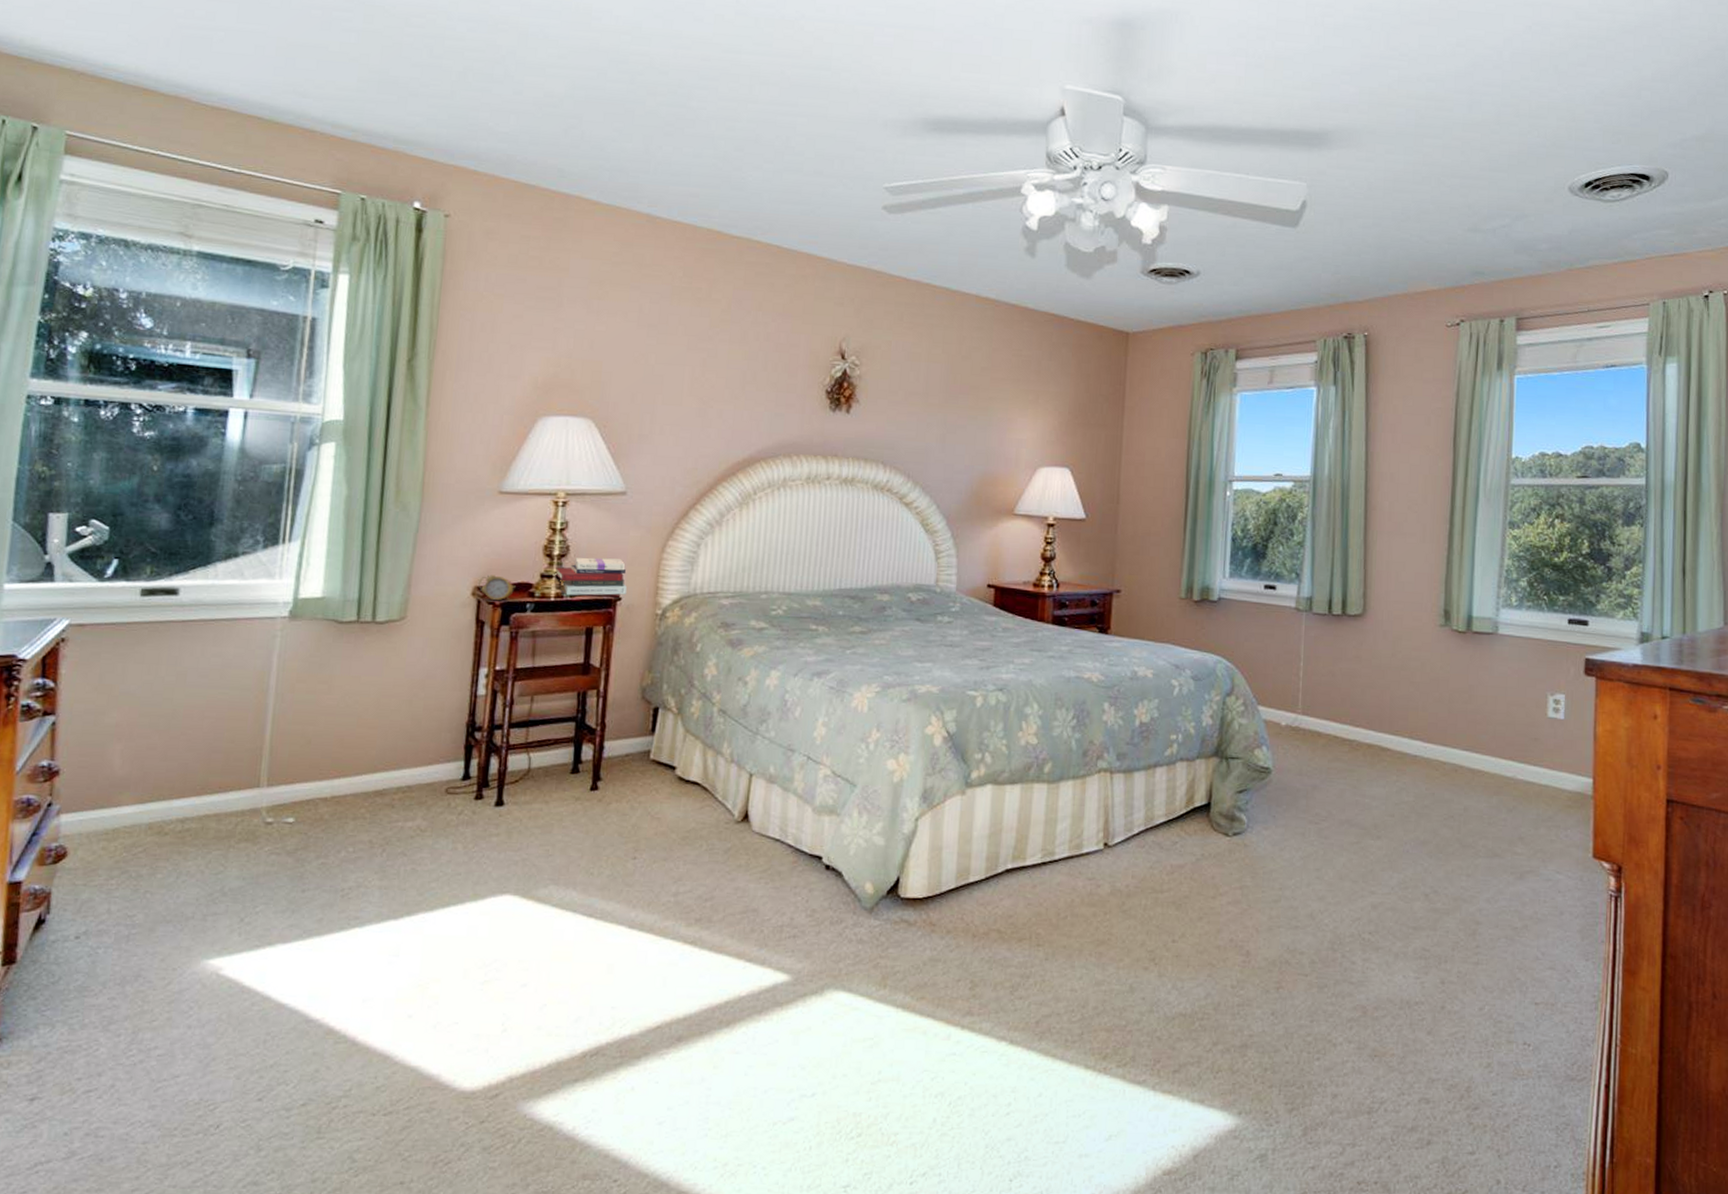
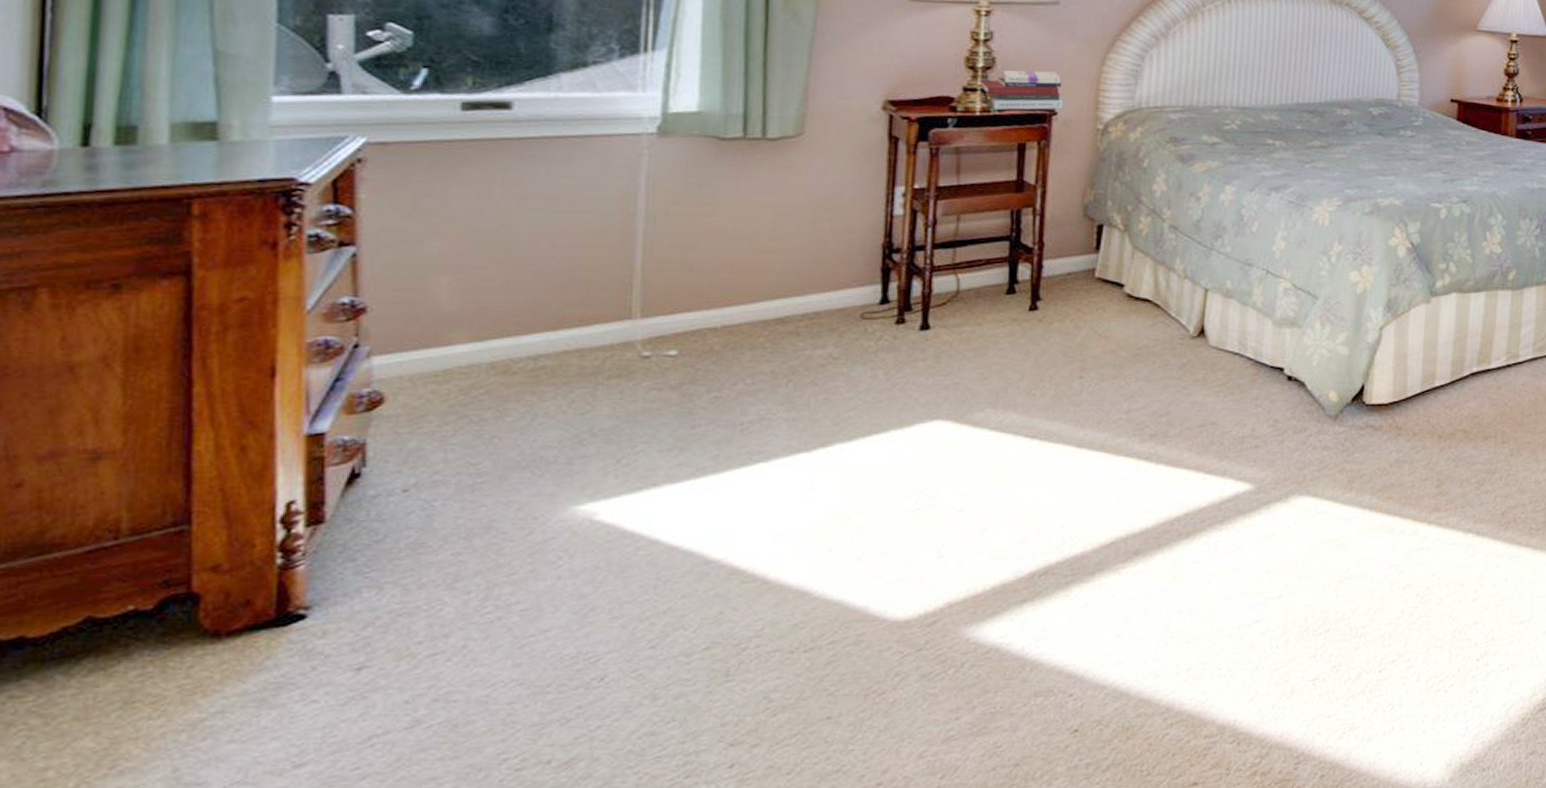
alarm clock: present [478,575,516,600] -> none [890,88,934,115]

